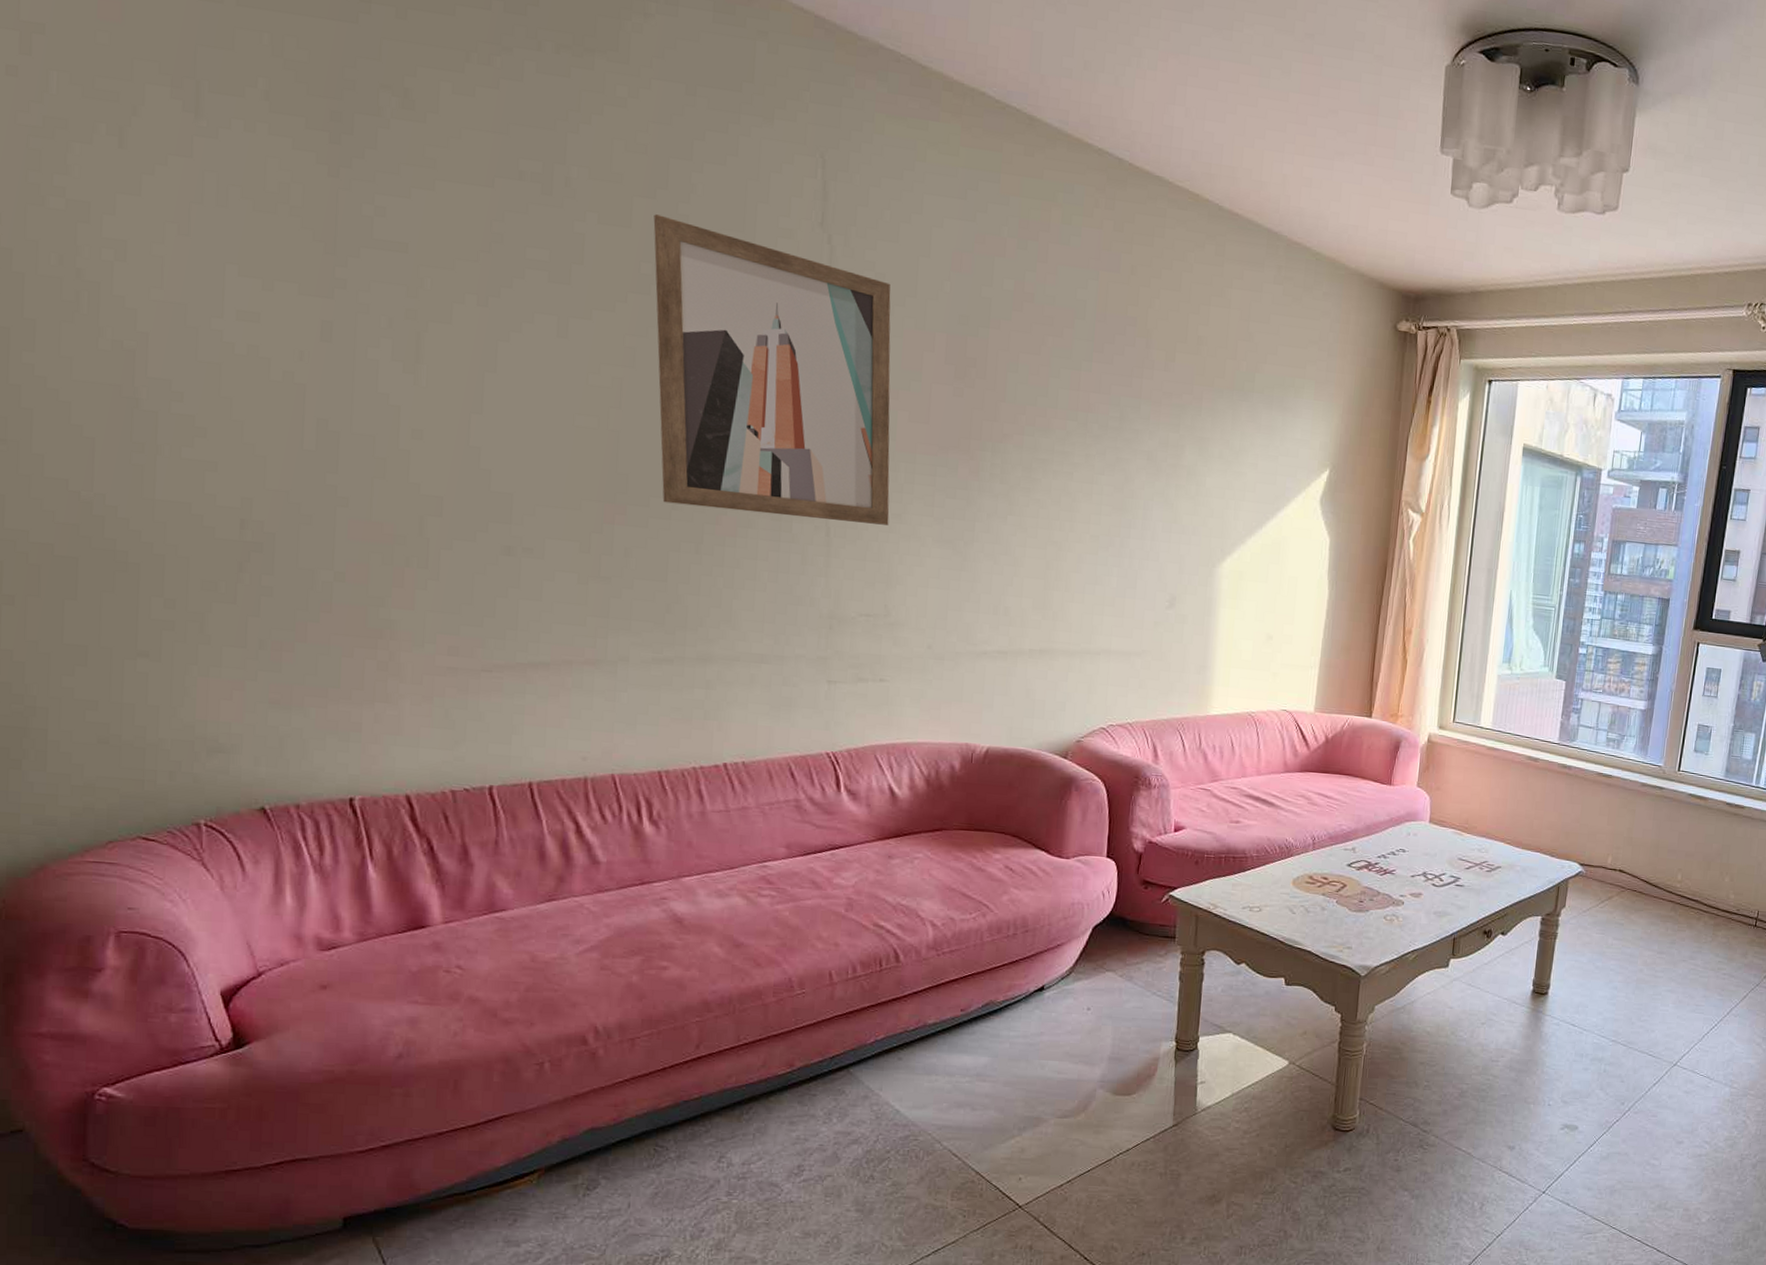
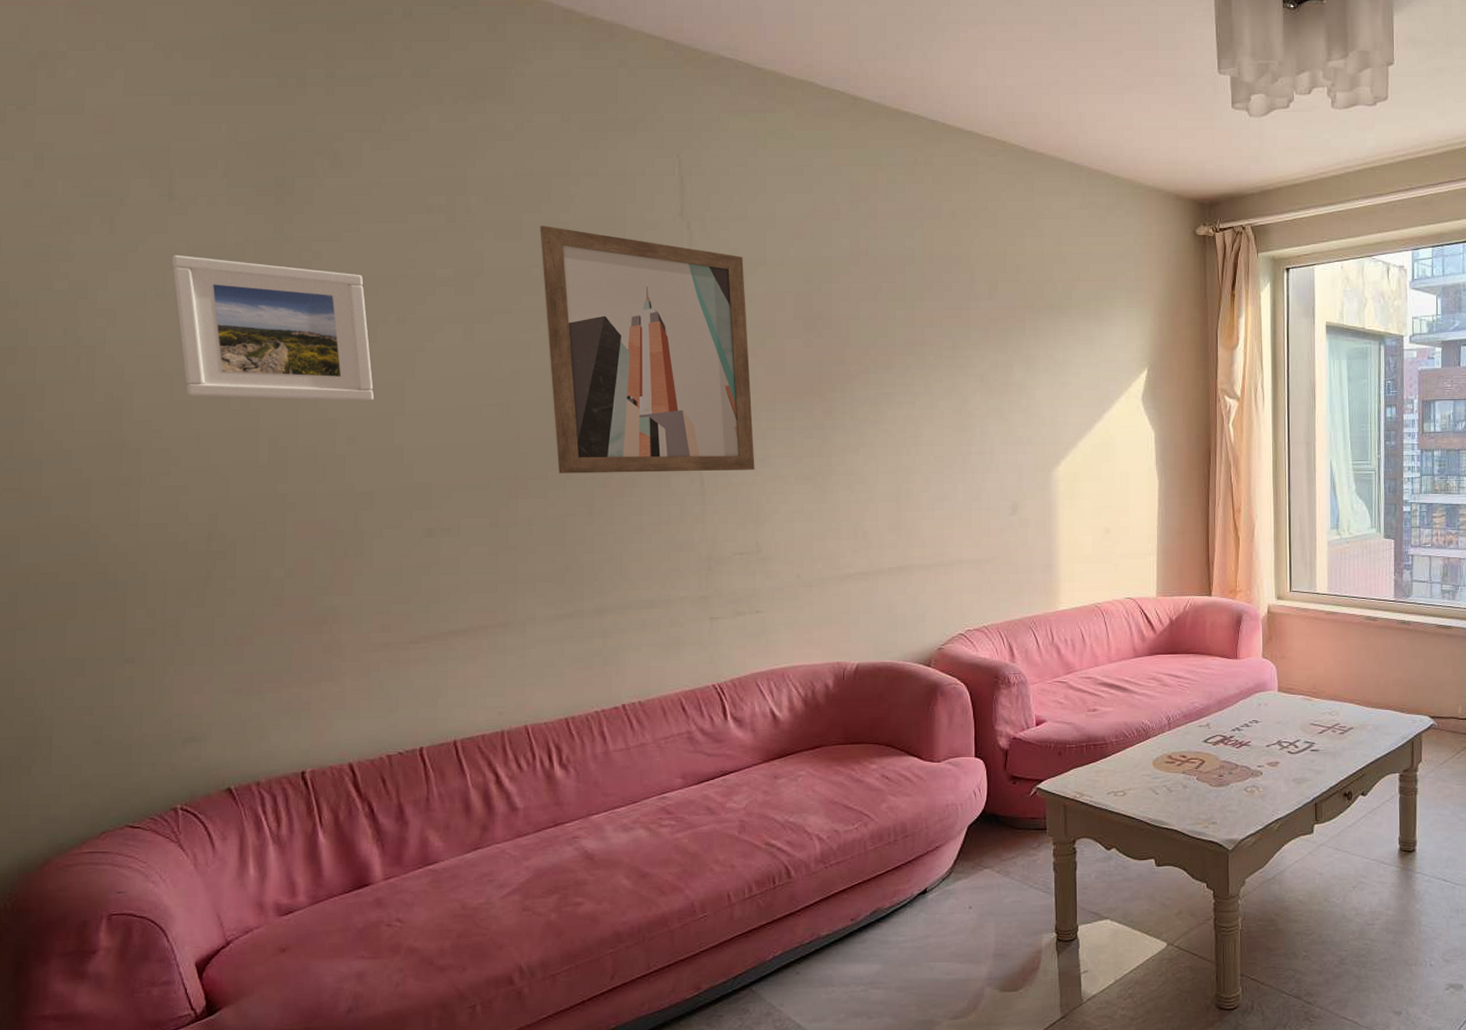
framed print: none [198,185,446,392] -> present [172,254,374,401]

